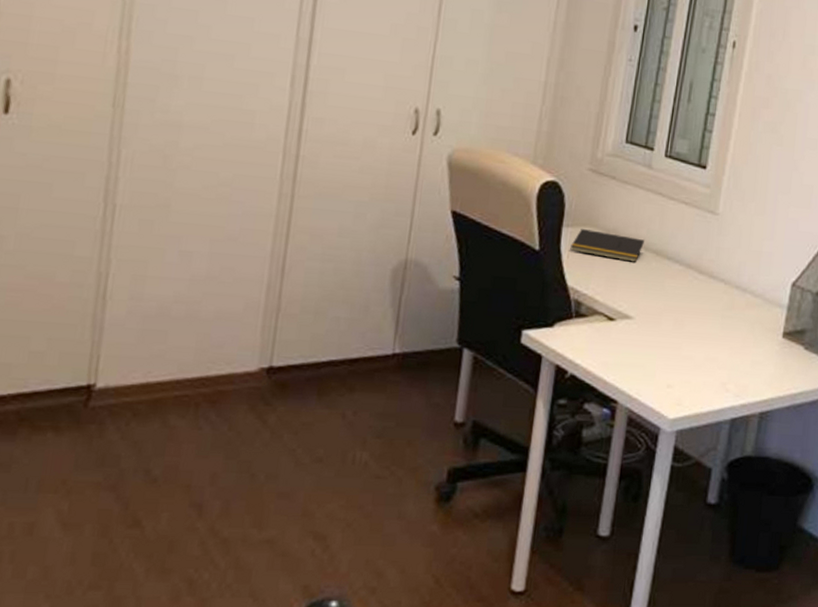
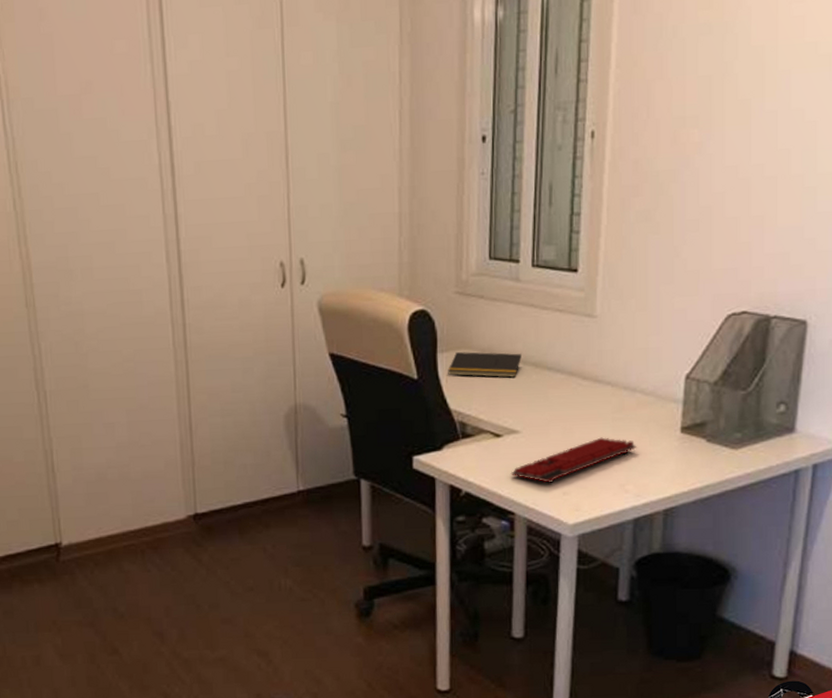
keyboard: none [618,333,742,374] -> present [510,437,637,483]

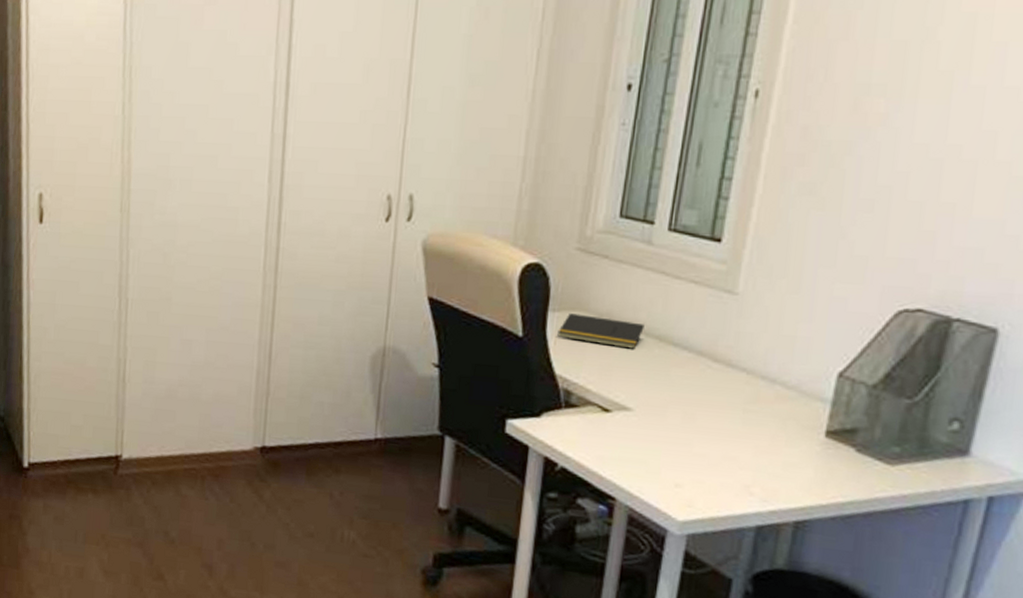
keyboard: present [510,437,637,483] -> none [615,428,770,471]

